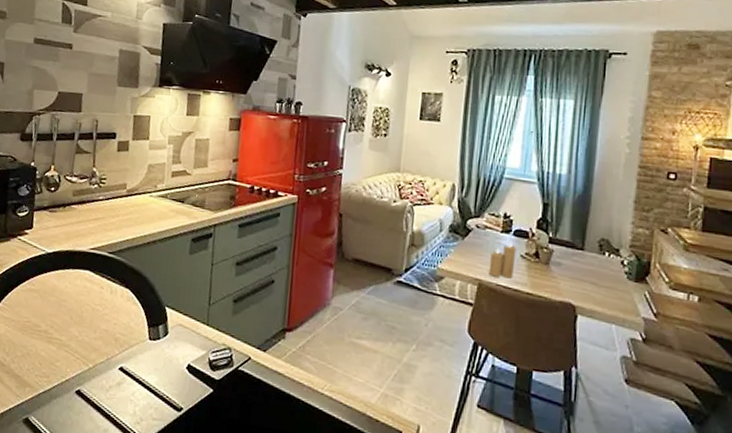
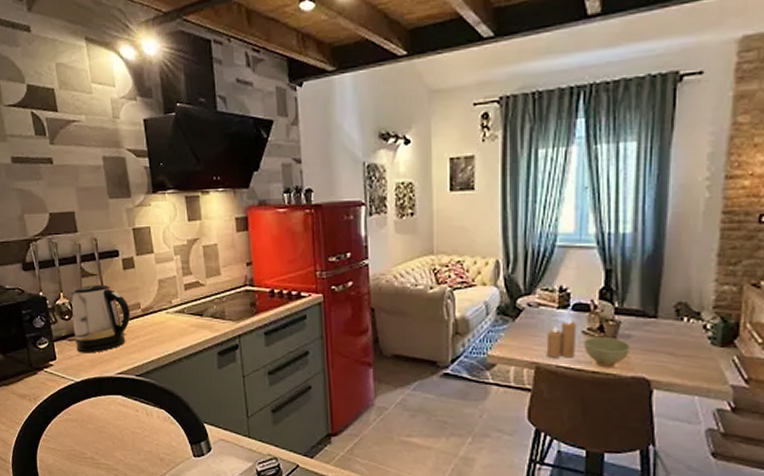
kettle: none [55,161,116,226] -> present [71,284,131,353]
bowl: none [521,261,561,291] -> present [584,336,631,367]

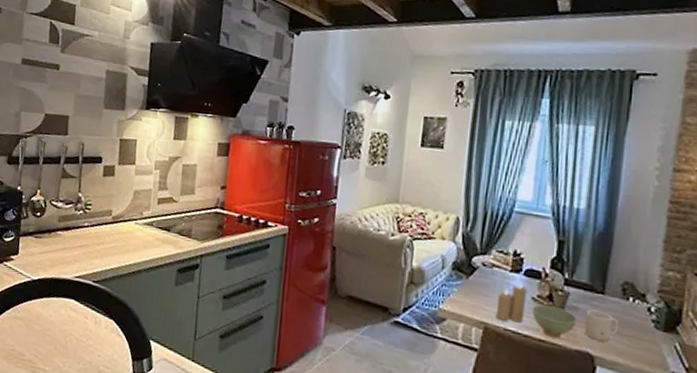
kettle: present [71,284,131,353] -> none [40,186,101,253]
mug: none [638,335,675,365] -> present [584,309,620,342]

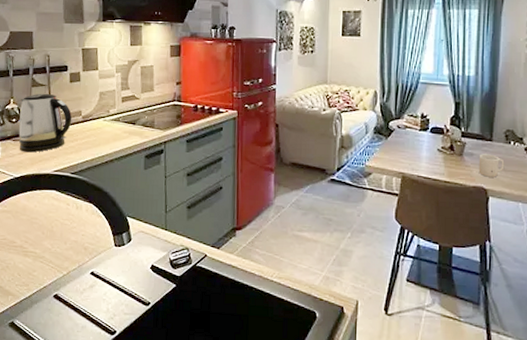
kettle: none [40,186,101,253] -> present [18,93,72,153]
candle: present [495,282,528,323] -> none [410,138,434,170]
bowl: present [532,304,578,338] -> none [438,153,473,178]

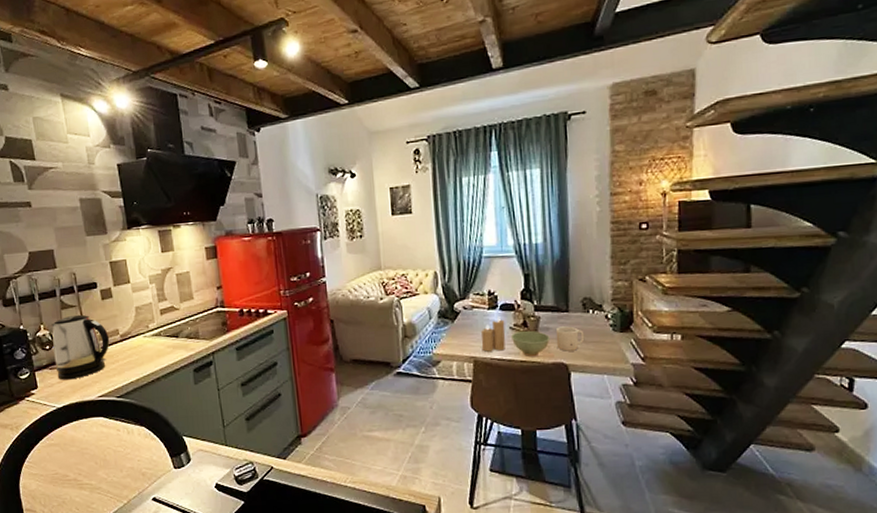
candle: none [410,138,434,170] -> present [480,317,506,352]
bowl: none [438,153,473,178] -> present [511,330,550,356]

